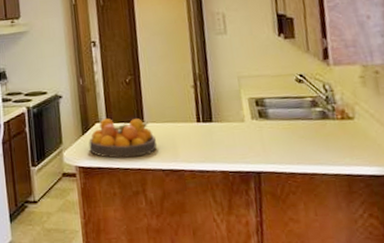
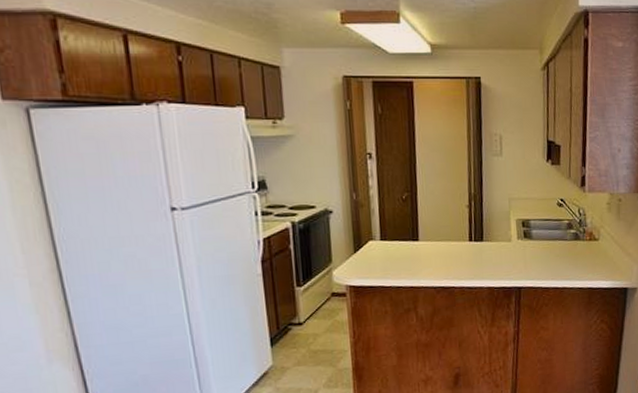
fruit bowl: present [88,118,157,159] -> none [361,235,430,277]

